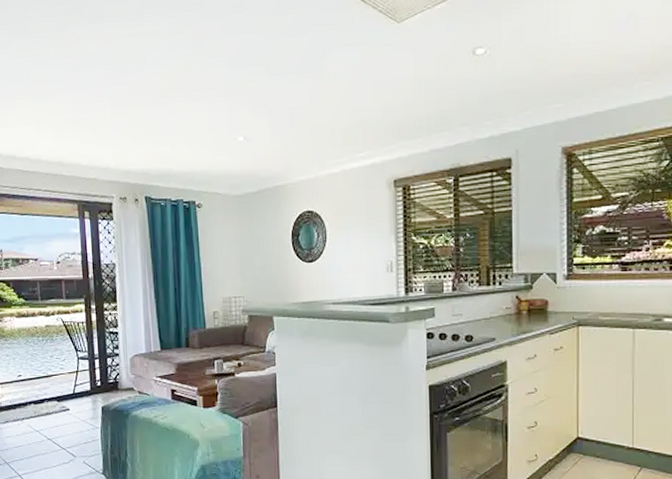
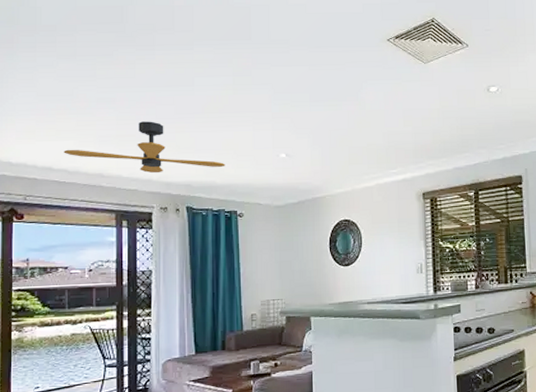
ceiling fan: none [24,103,182,161] -> present [63,121,226,174]

